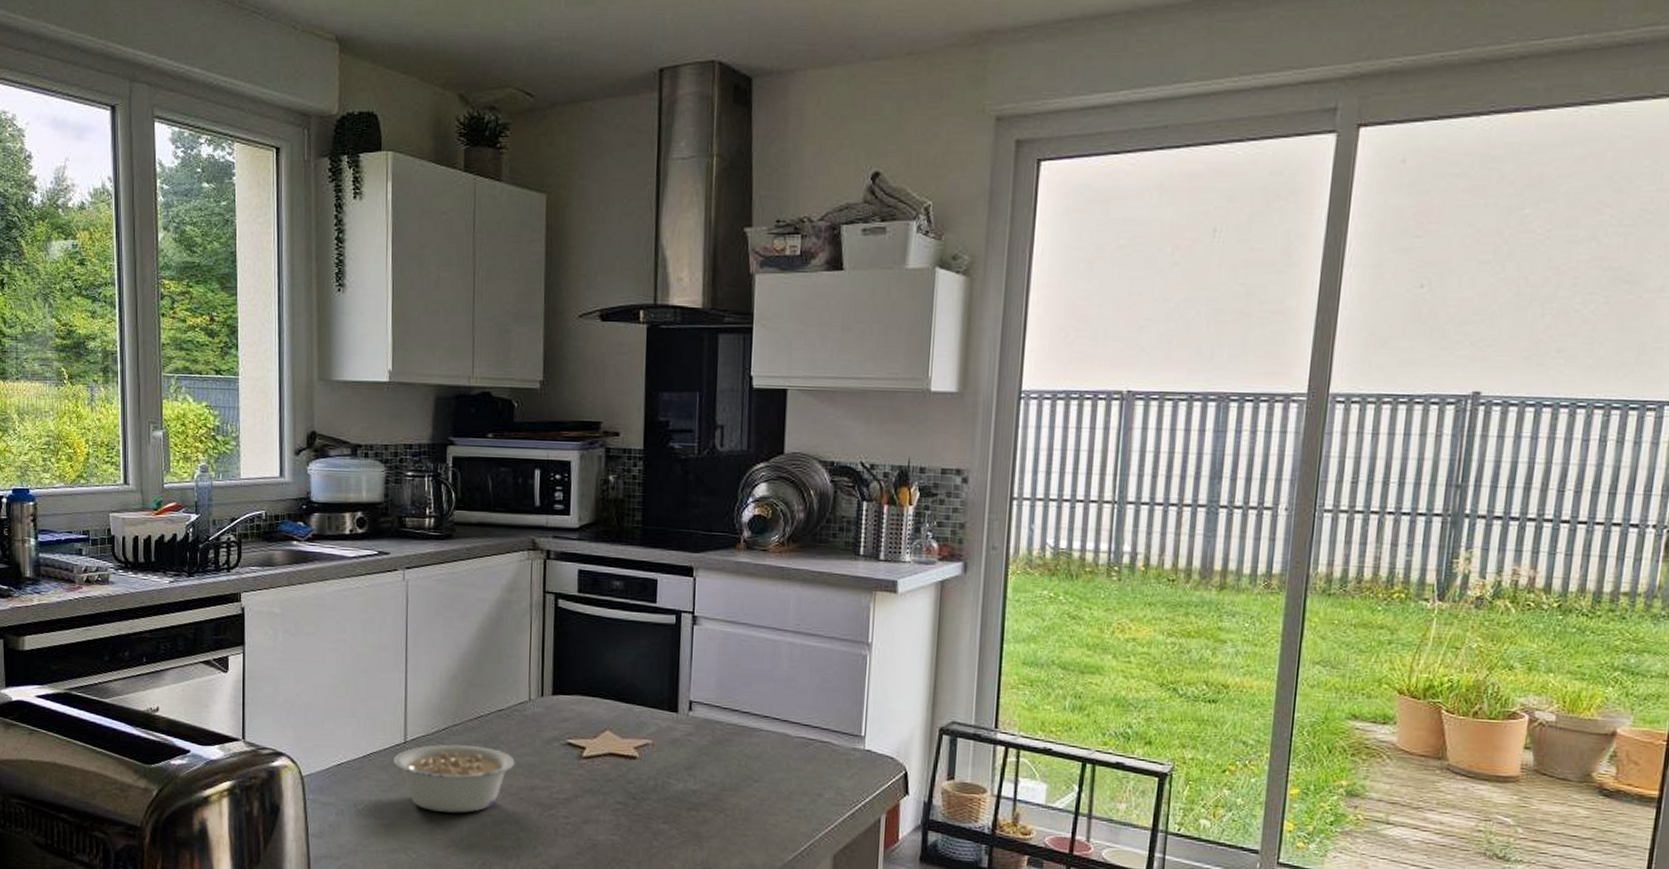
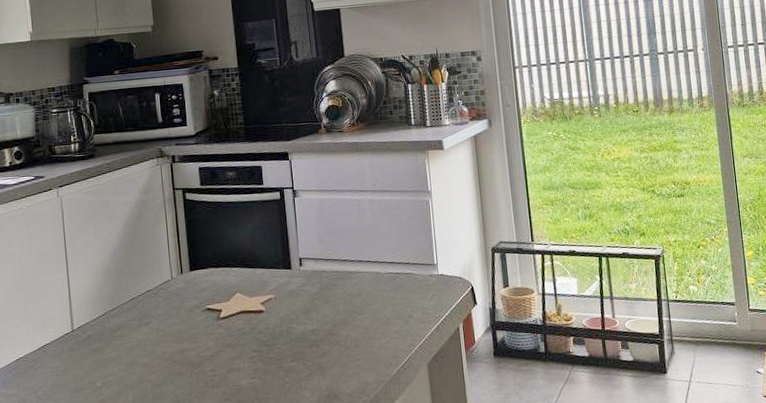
legume: present [394,744,515,813] -> none [64,323,166,386]

